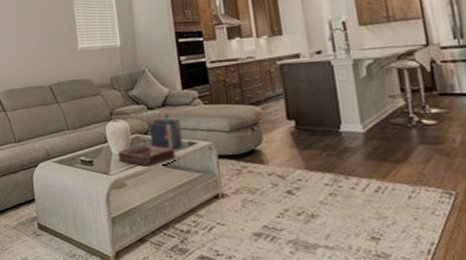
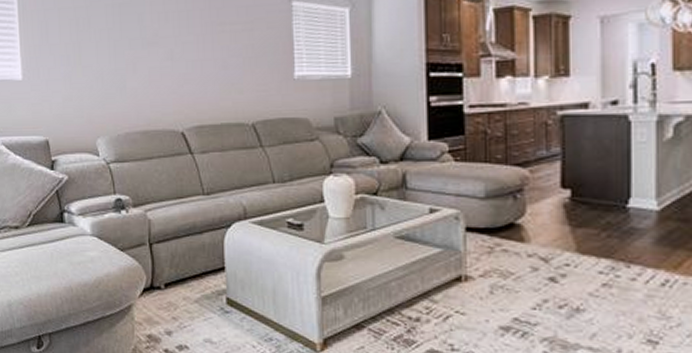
decorative tray: present [118,143,176,167] -> none [337,206,411,236]
books: present [148,117,184,150] -> none [379,175,423,217]

